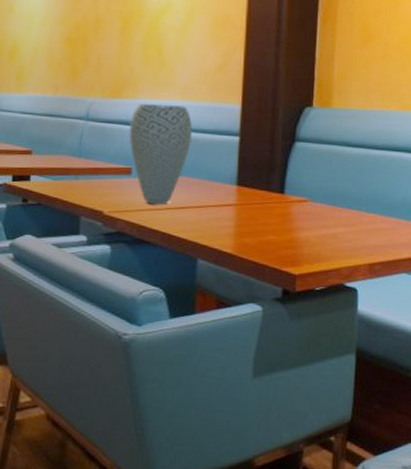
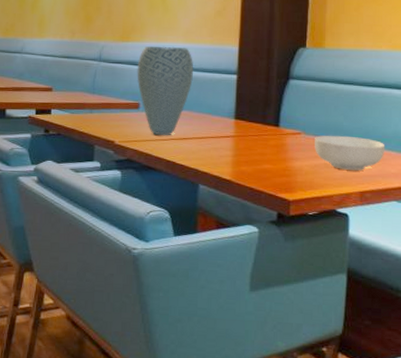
cereal bowl: none [322,202,395,240] -> present [315,135,385,170]

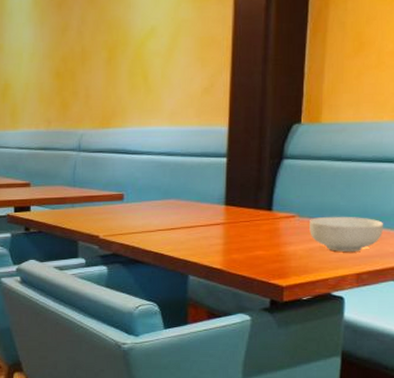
vase: present [136,46,194,136] -> none [119,130,181,227]

